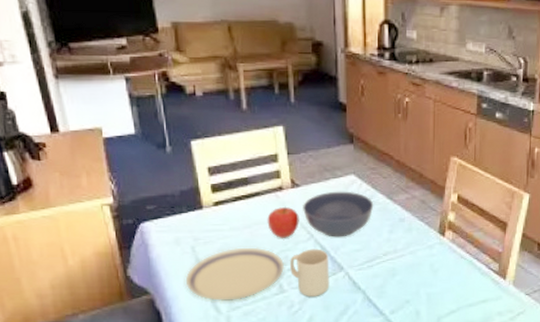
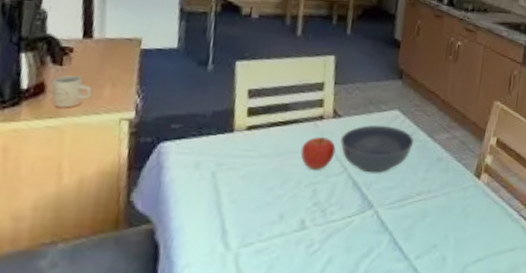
mug: none [36,169,72,199] -> present [51,75,93,108]
plate: present [185,247,285,301] -> none [195,176,312,236]
cup: present [290,249,330,298] -> none [316,183,360,237]

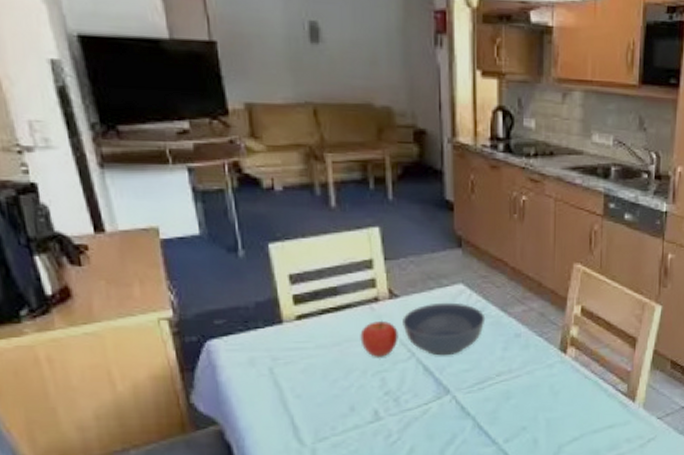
mug: present [51,75,93,108] -> none [76,276,121,312]

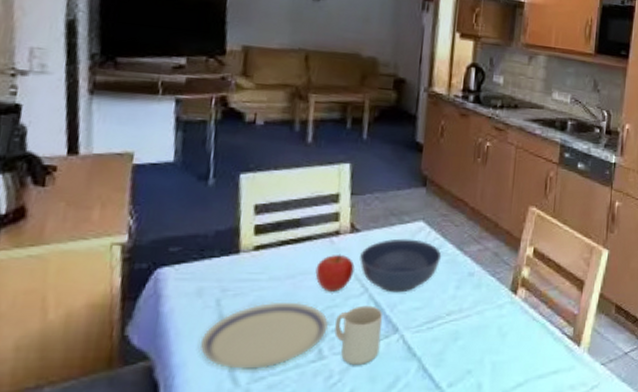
plate: none [261,368,382,431] -> present [199,301,330,369]
cup: none [387,369,434,425] -> present [334,305,383,366]

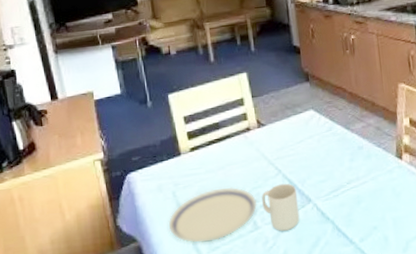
fruit: present [315,254,355,292] -> none [238,145,267,176]
bowl: present [360,238,442,293] -> none [269,125,334,171]

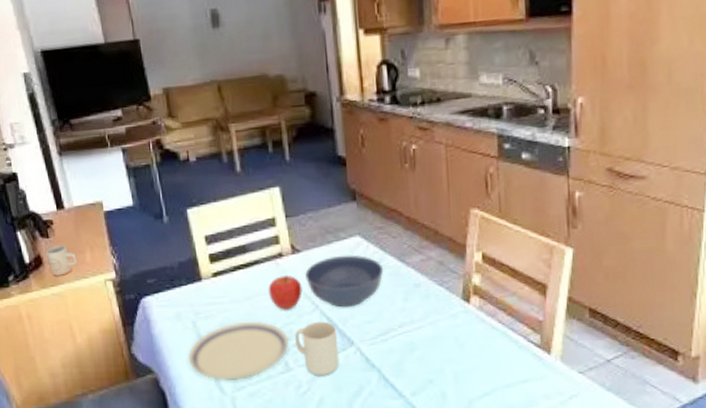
mug: none [39,131,69,160] -> present [45,245,78,276]
fruit: none [238,145,267,176] -> present [268,274,303,310]
bowl: none [269,125,334,171] -> present [305,254,384,308]

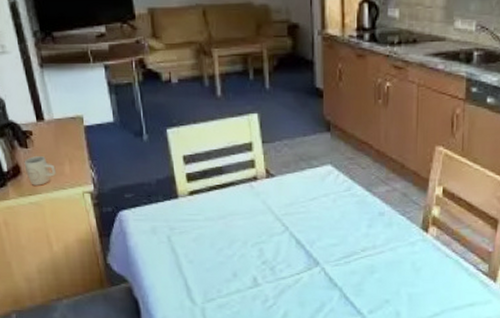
plate: present [187,320,290,380] -> none [161,238,260,292]
fruit: present [268,274,303,310] -> none [241,197,274,230]
cup: present [295,321,340,377] -> none [264,242,305,293]
bowl: present [305,254,384,308] -> none [278,182,352,231]

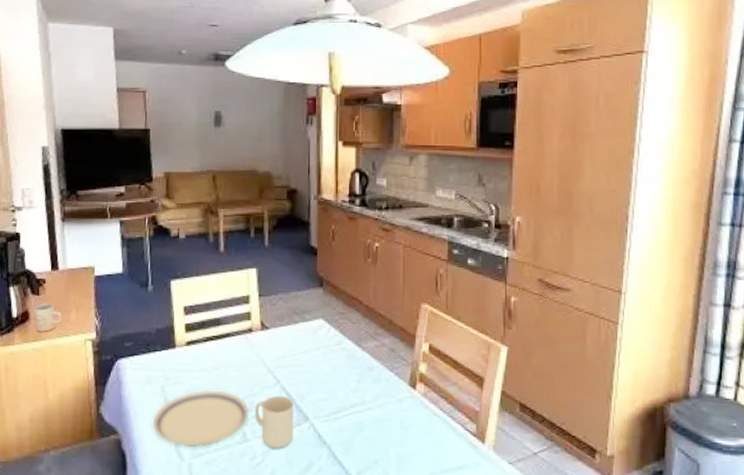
plate: none [161,238,260,292] -> present [152,389,250,447]
cup: none [264,242,305,293] -> present [255,395,295,449]

